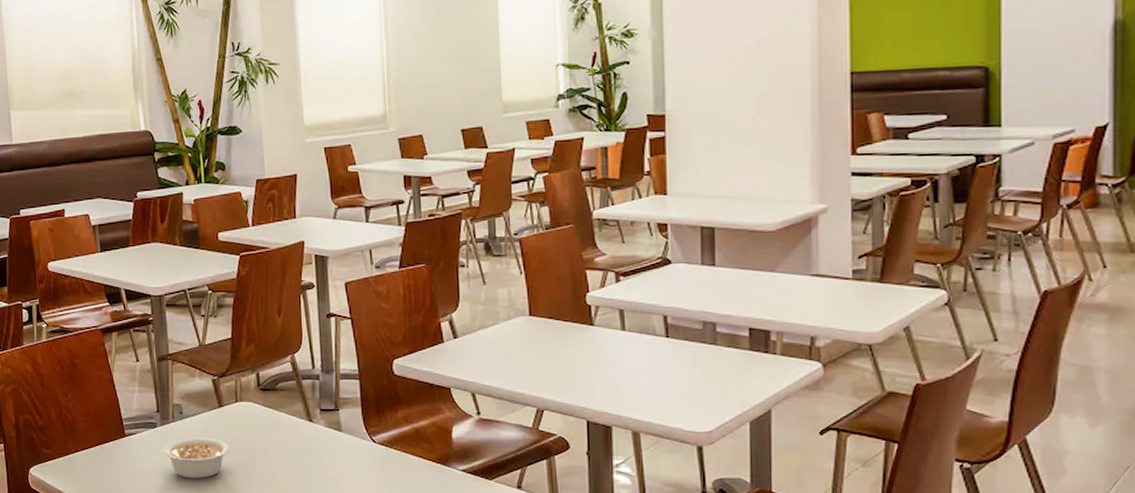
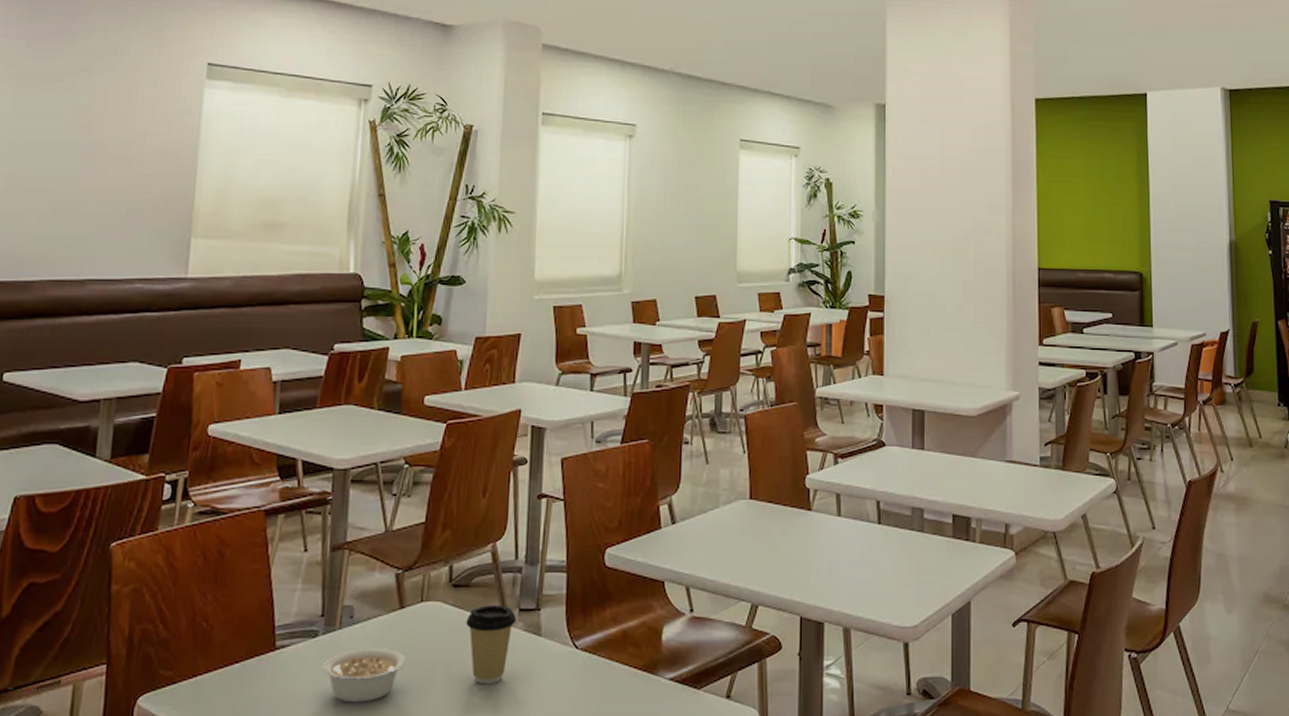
coffee cup: none [275,405,319,469] -> present [466,604,517,685]

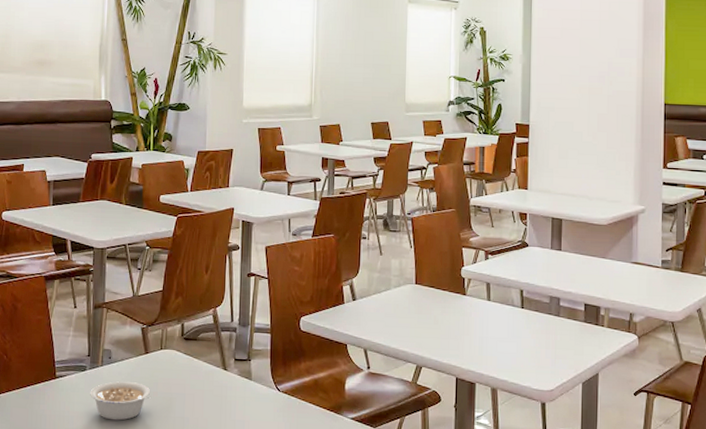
coffee cup: present [466,604,517,685] -> none [195,354,233,414]

